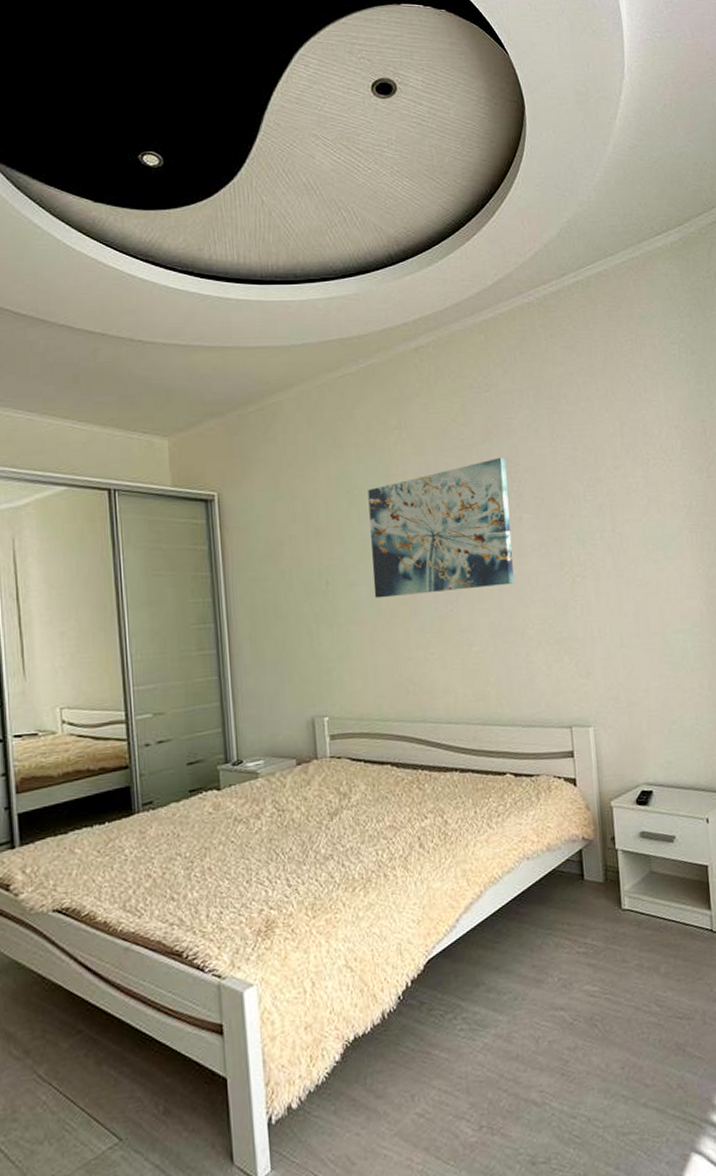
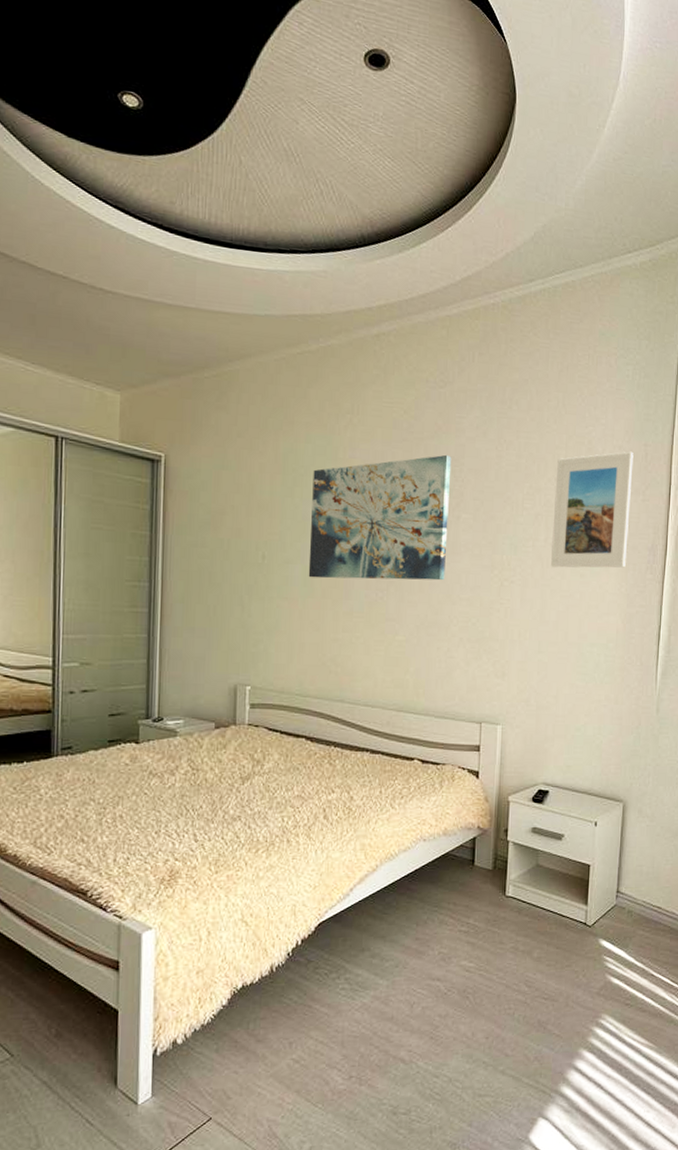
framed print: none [614,429,700,557] -> present [551,451,634,568]

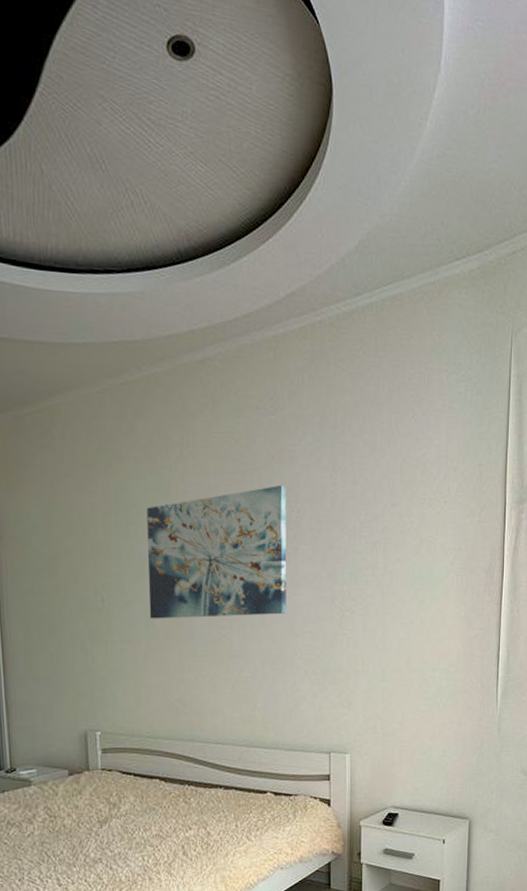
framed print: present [551,451,634,568] -> none [391,472,468,595]

